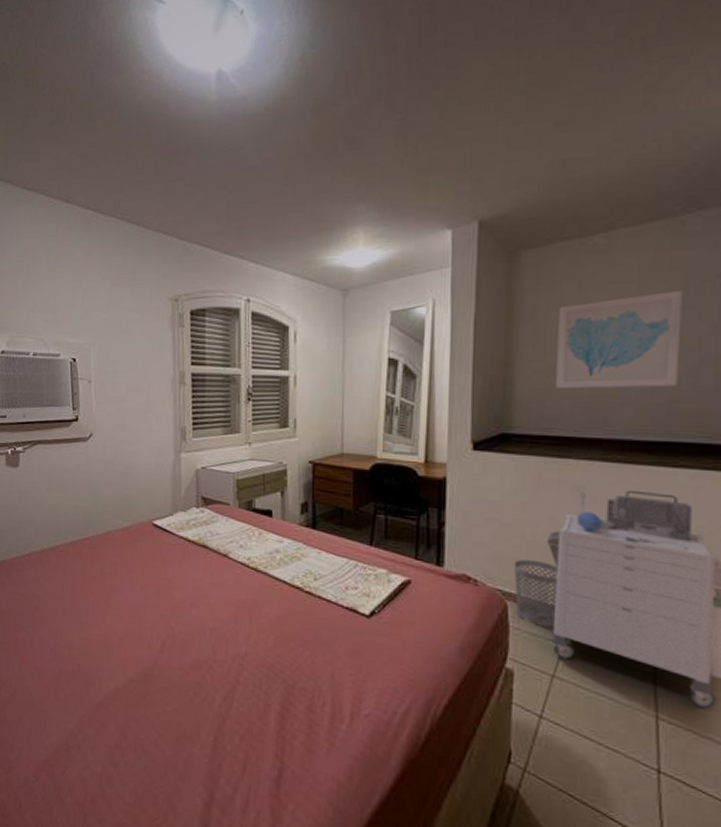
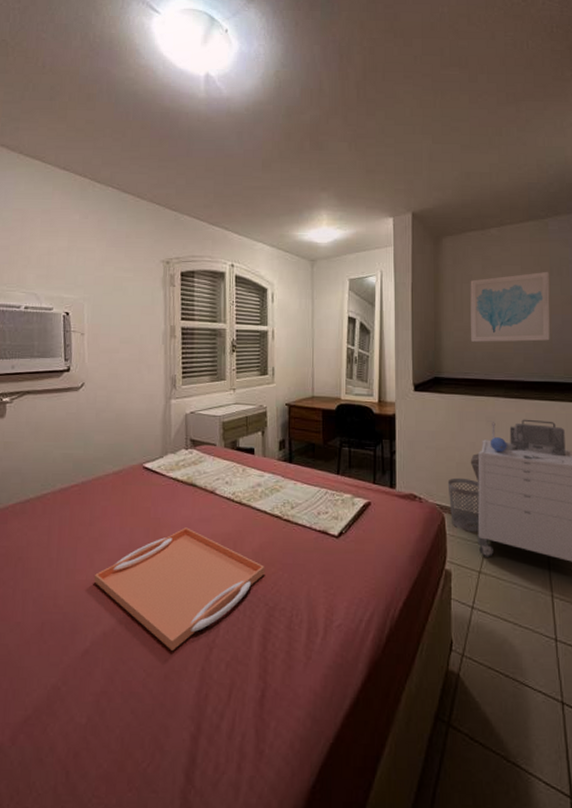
serving tray: none [105,591,284,716] -> present [93,527,265,651]

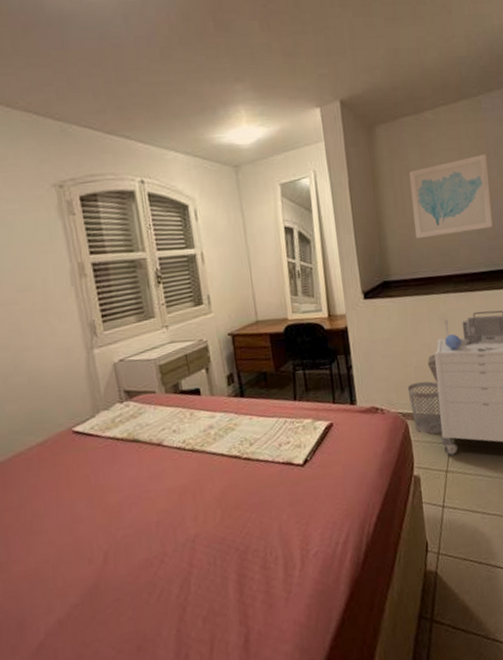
serving tray: present [93,527,265,651] -> none [34,488,232,621]

